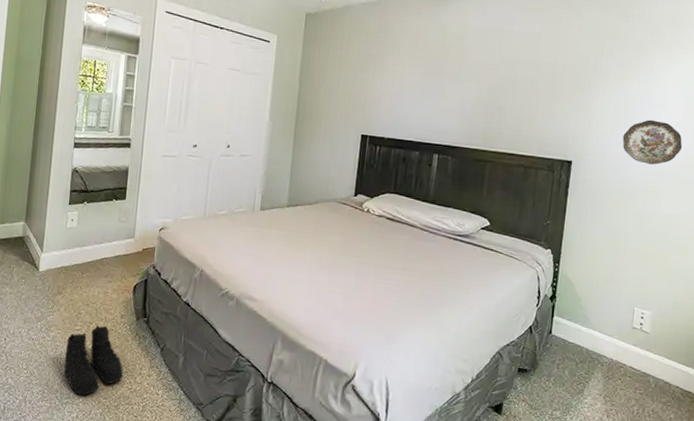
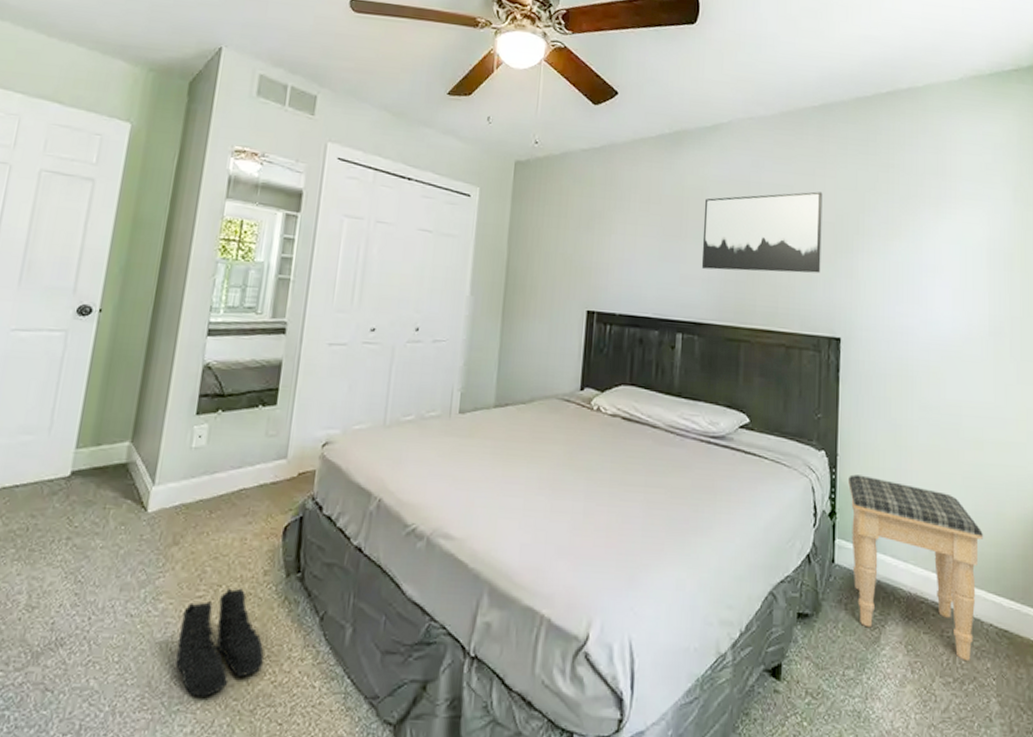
wall art: none [457,38,567,108] -> present [701,191,823,274]
footstool: none [566,268,680,411] -> present [848,474,984,660]
decorative plate: present [622,119,683,165] -> none [895,286,963,340]

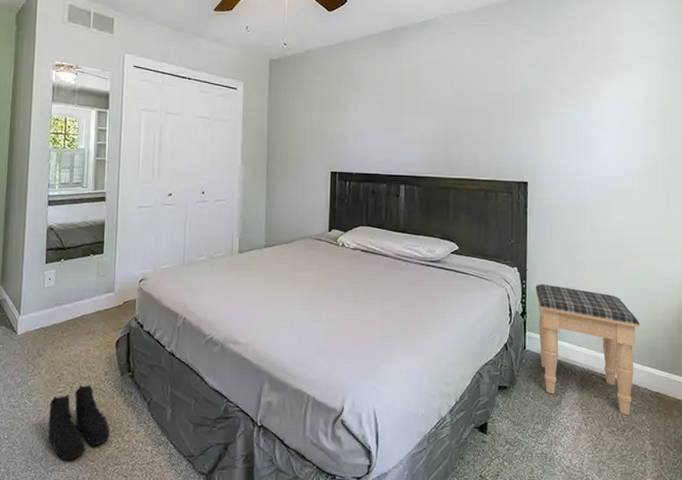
wall art: present [701,191,823,274] -> none [417,69,512,135]

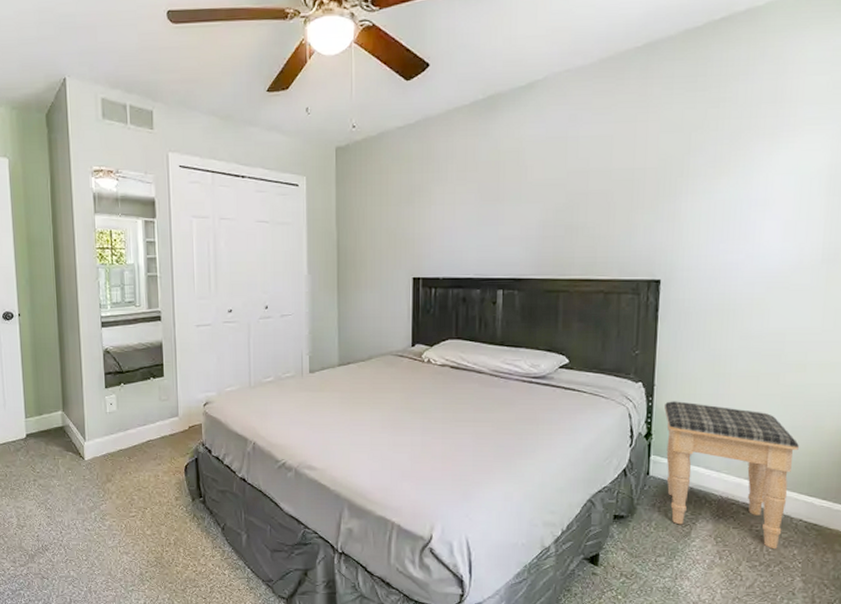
boots: present [48,384,110,460] -> none [123,509,186,581]

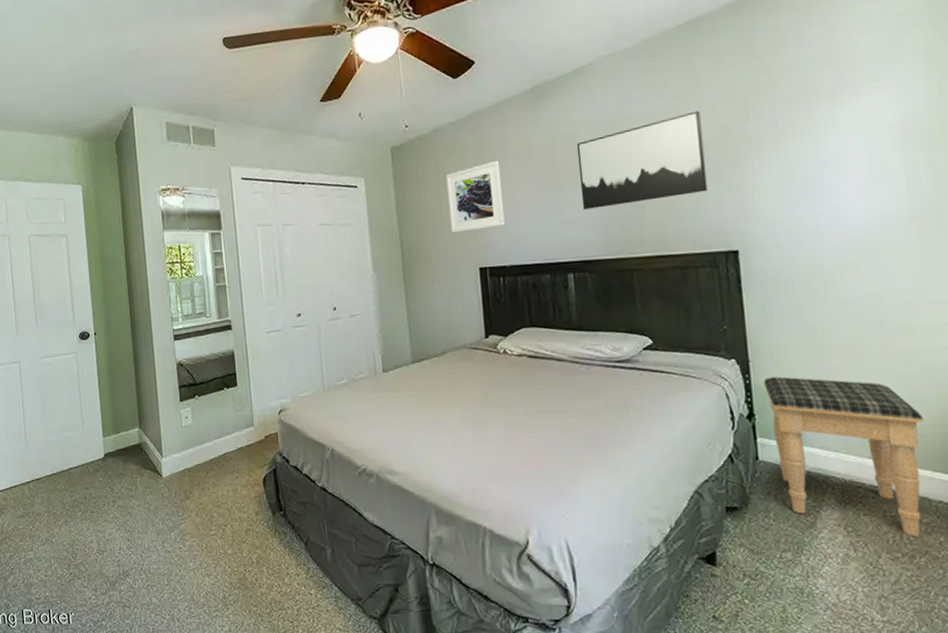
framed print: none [388,170,444,241] -> present [445,160,506,233]
wall art: none [519,138,645,228] -> present [576,111,708,210]

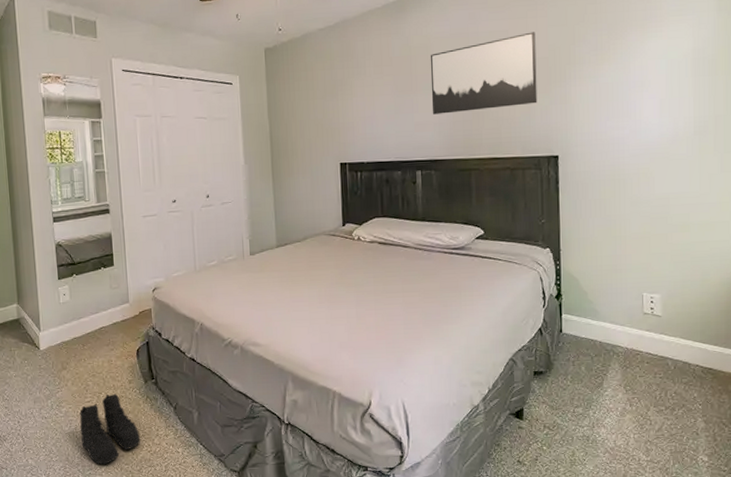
boots: none [204,526,270,606] -> present [79,393,141,465]
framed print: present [445,160,506,233] -> none [314,66,365,131]
footstool: present [764,376,924,536] -> none [571,263,691,393]

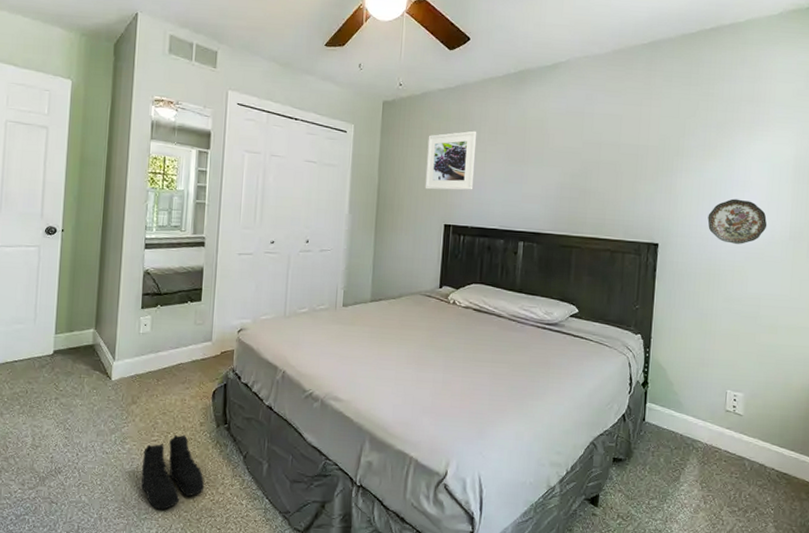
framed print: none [314,66,365,131] -> present [425,130,477,191]
wall art: present [430,32,538,114] -> none [540,120,648,190]
decorative plate: none [607,100,670,146] -> present [707,198,767,244]

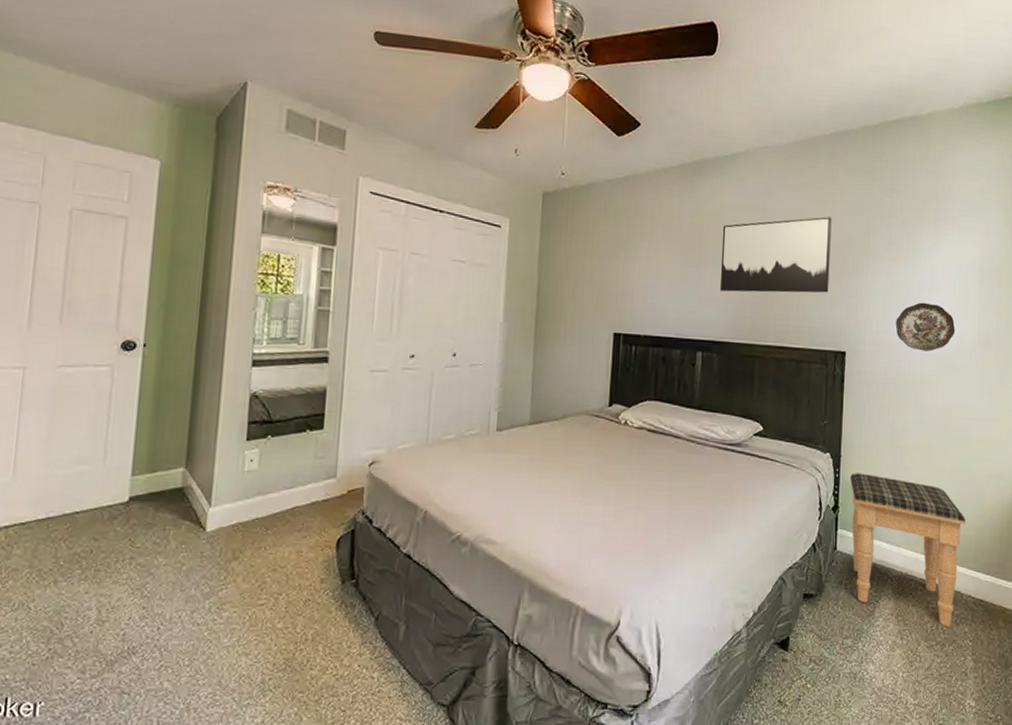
boots: present [141,435,205,510] -> none [243,595,326,692]
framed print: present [425,130,477,191] -> none [591,227,650,294]
wall art: none [540,120,648,190] -> present [719,216,832,293]
footstool: none [659,353,772,495] -> present [850,473,967,626]

